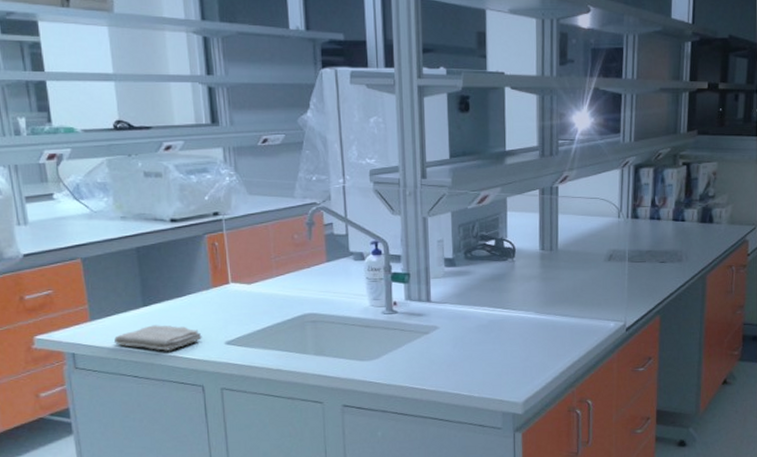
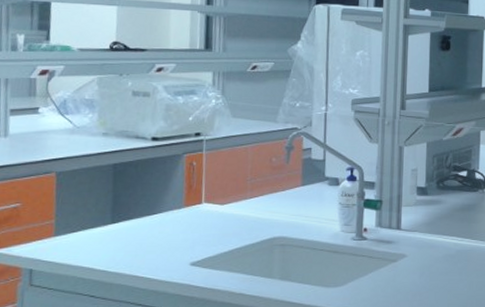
washcloth: present [114,325,202,351] -> none [76,243,167,270]

